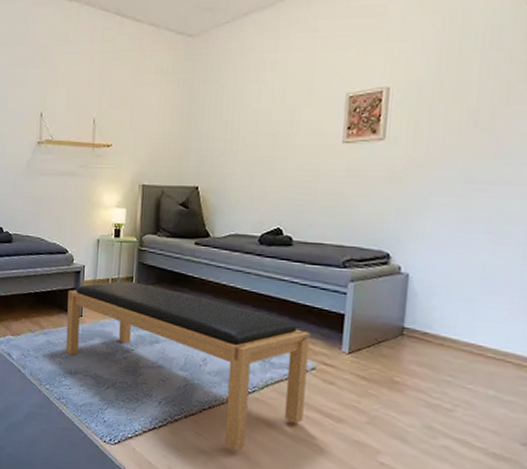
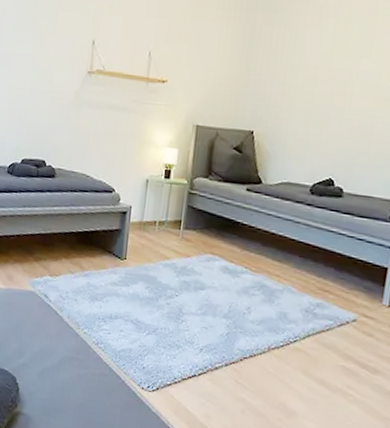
bench: present [65,281,310,451] -> none [106,224,353,400]

